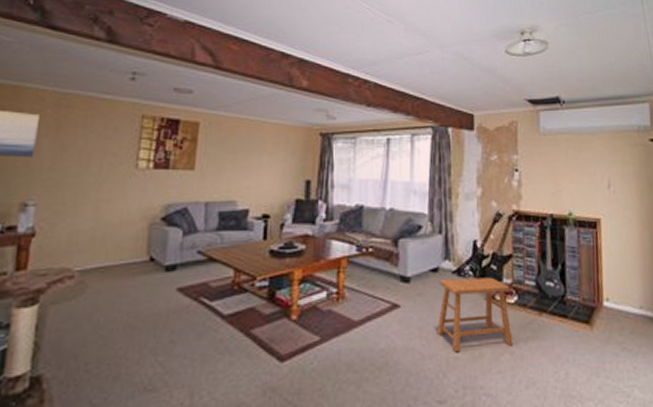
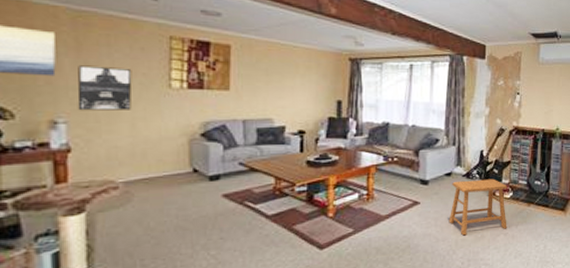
wall art: none [48,146,103,193] -> present [77,65,132,111]

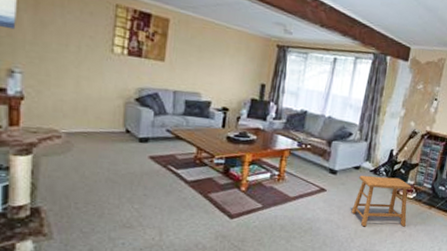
wall art: present [77,65,132,111] -> none [32,22,81,69]

